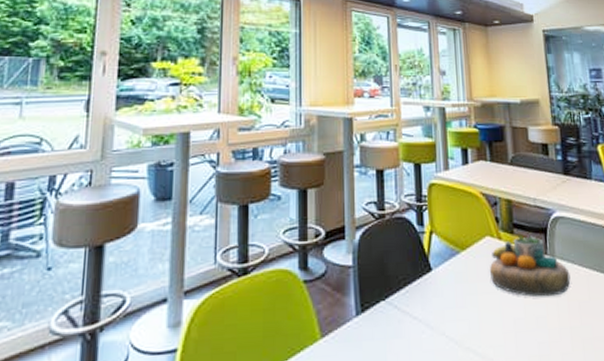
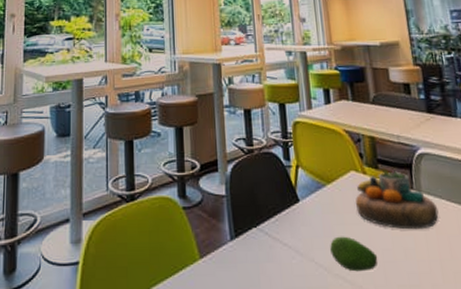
fruit: none [462,306,510,344] -> present [330,236,379,272]

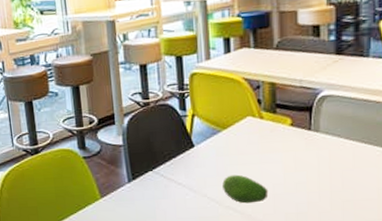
decorative bowl: present [356,170,439,230] -> none [251,113,335,167]

